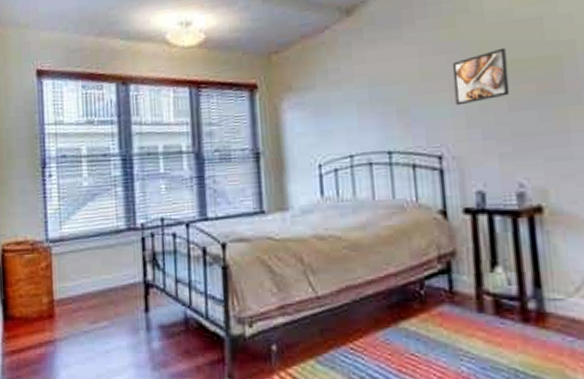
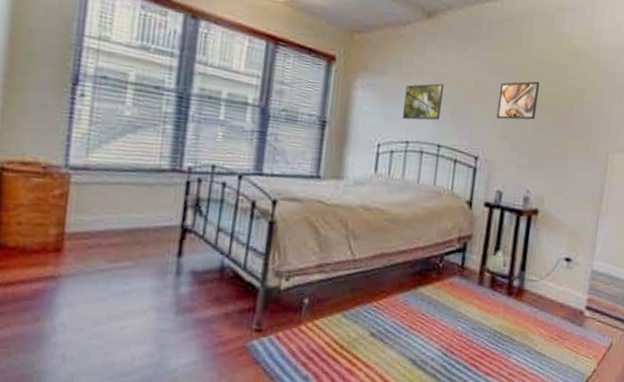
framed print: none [338,82,384,131] -> present [403,83,445,121]

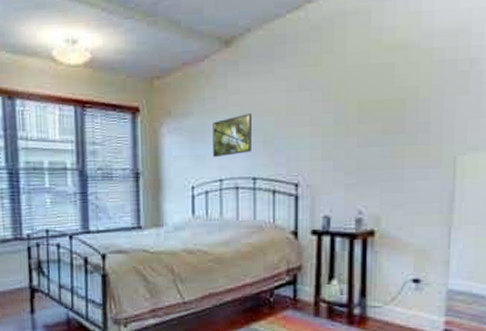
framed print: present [496,81,540,120] -> none [314,88,361,140]

